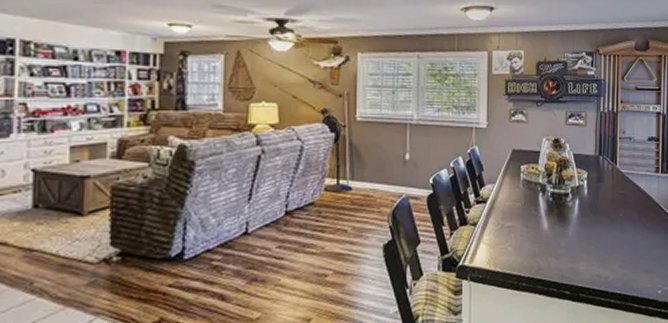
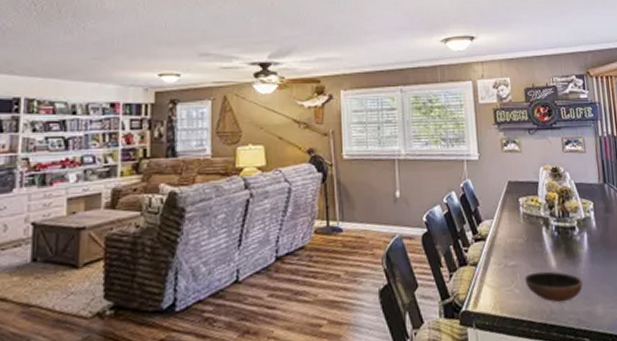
bowl: none [519,232,569,260] -> present [525,271,583,303]

